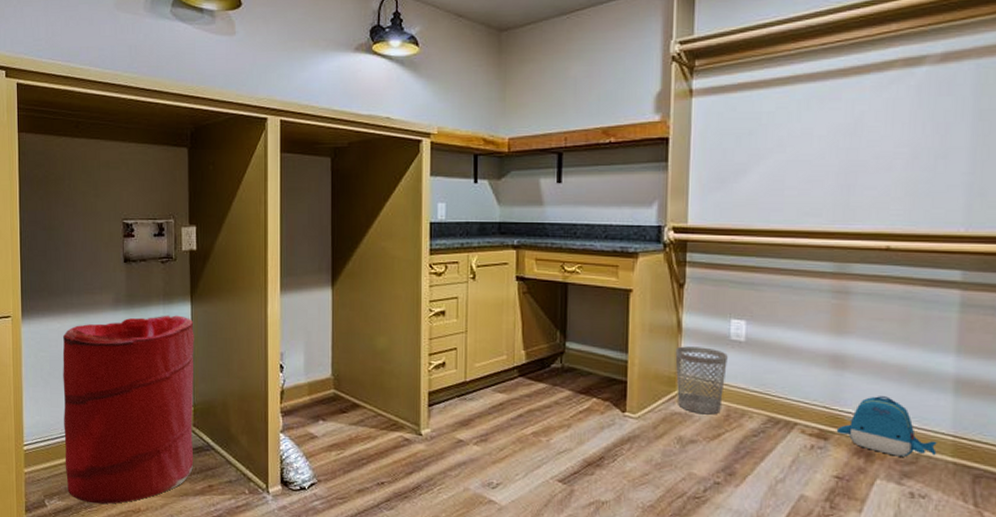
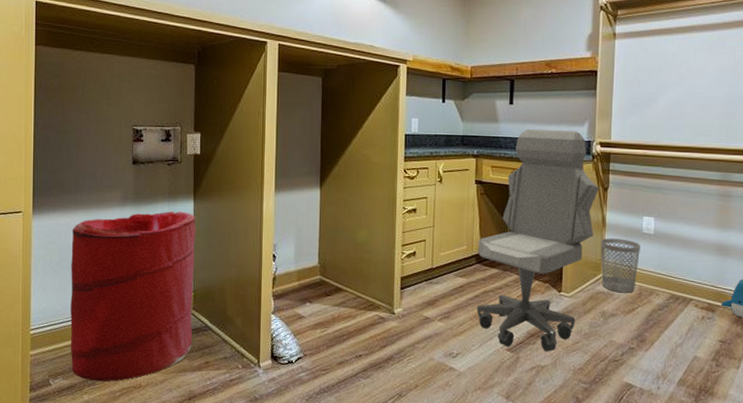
office chair: none [520,213,673,484] -> present [477,129,600,351]

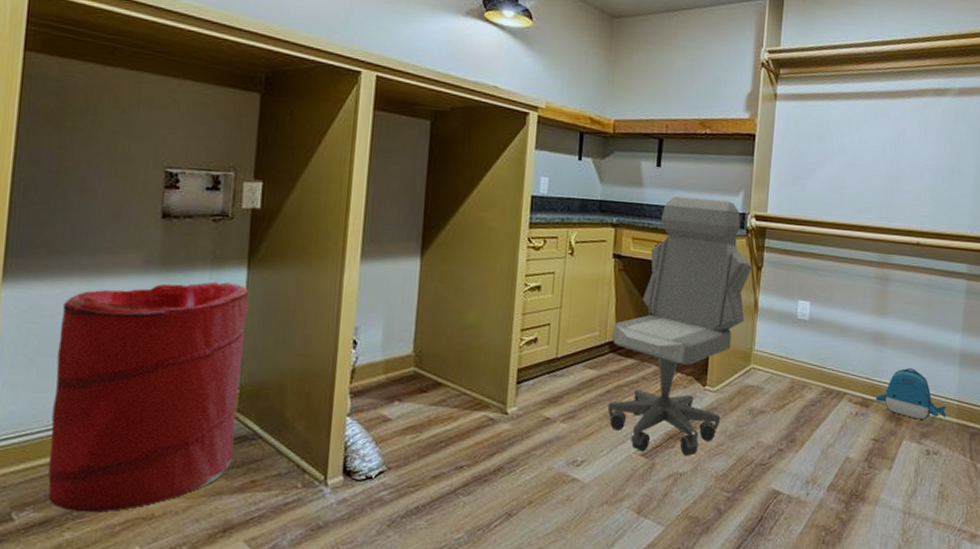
wastebasket: present [600,238,641,293] -> none [751,324,794,387]

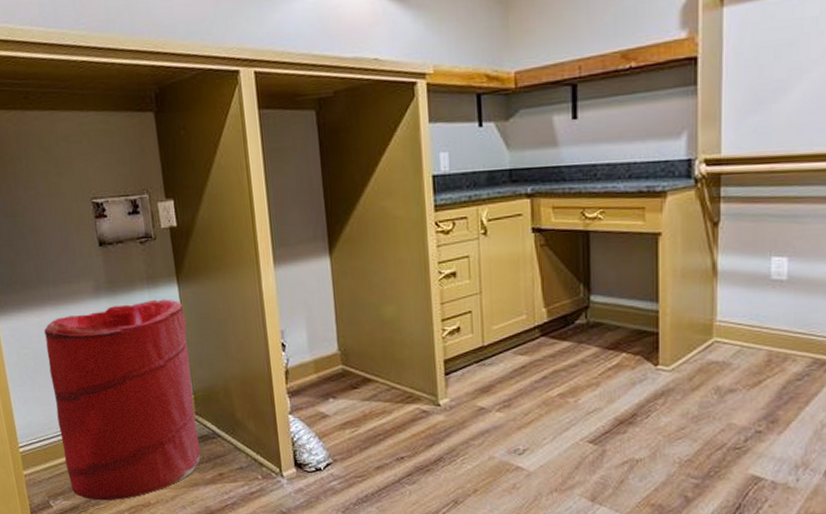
office chair: present [607,196,753,456] -> none [541,147,707,441]

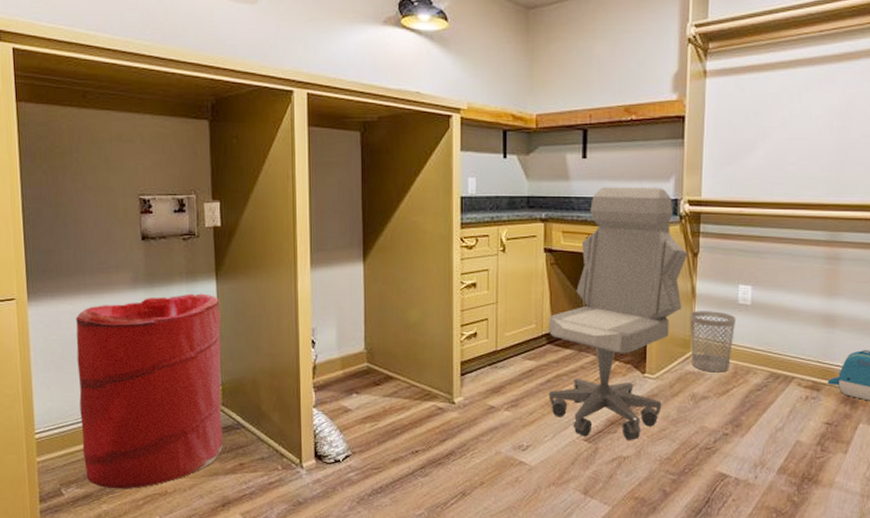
office chair: none [541,147,707,441] -> present [548,187,688,440]
wastebasket: none [710,289,768,361] -> present [689,311,736,373]

